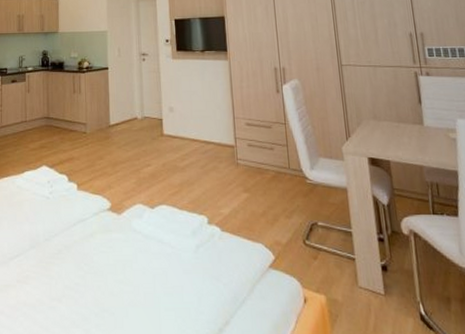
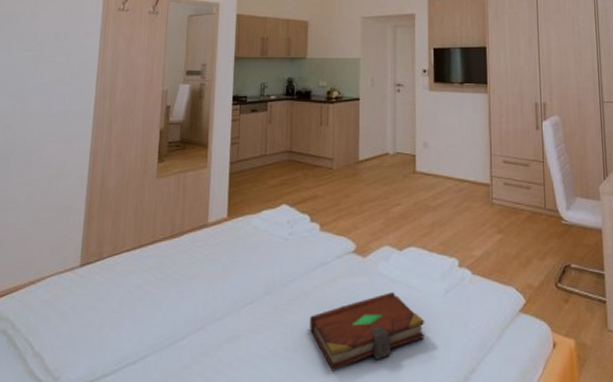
book: none [72,248,179,320] -> present [310,292,425,372]

